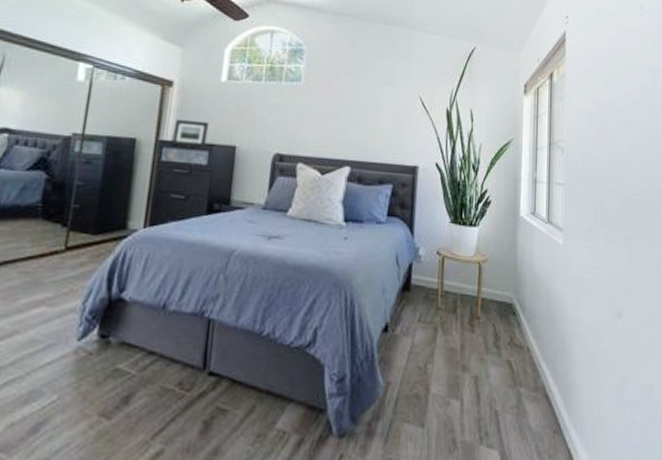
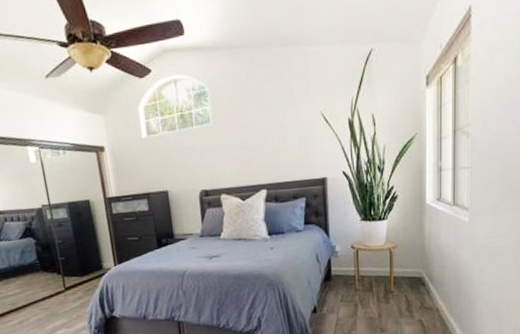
picture frame: present [171,118,209,147] -> none [115,175,144,199]

